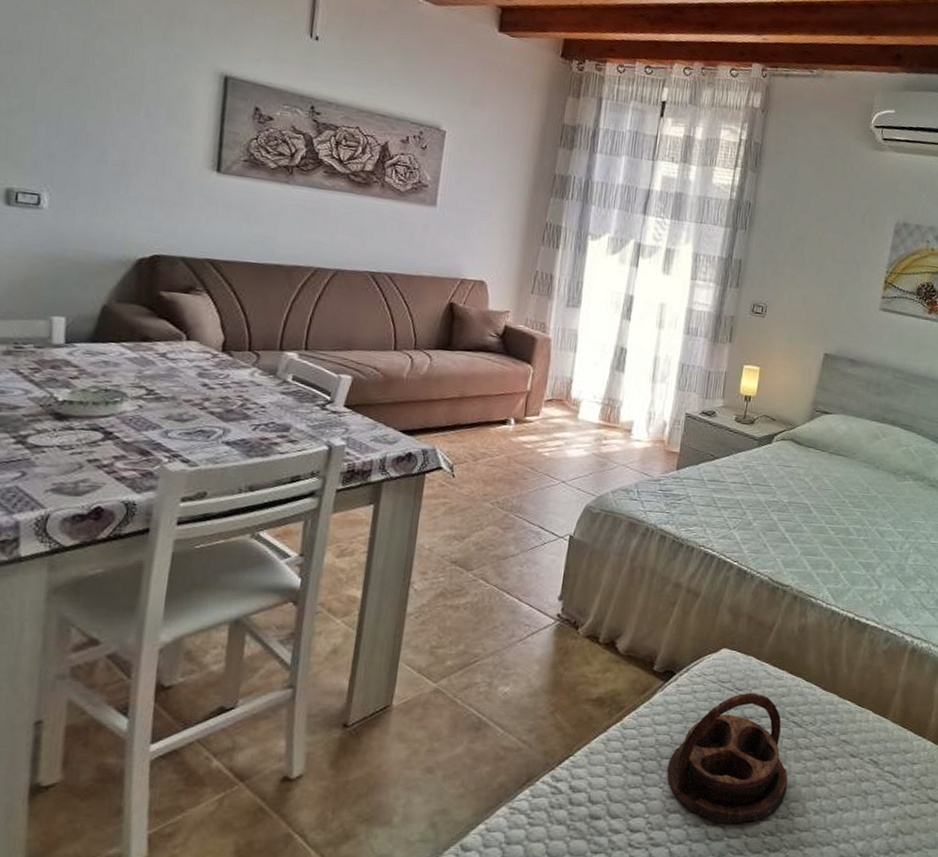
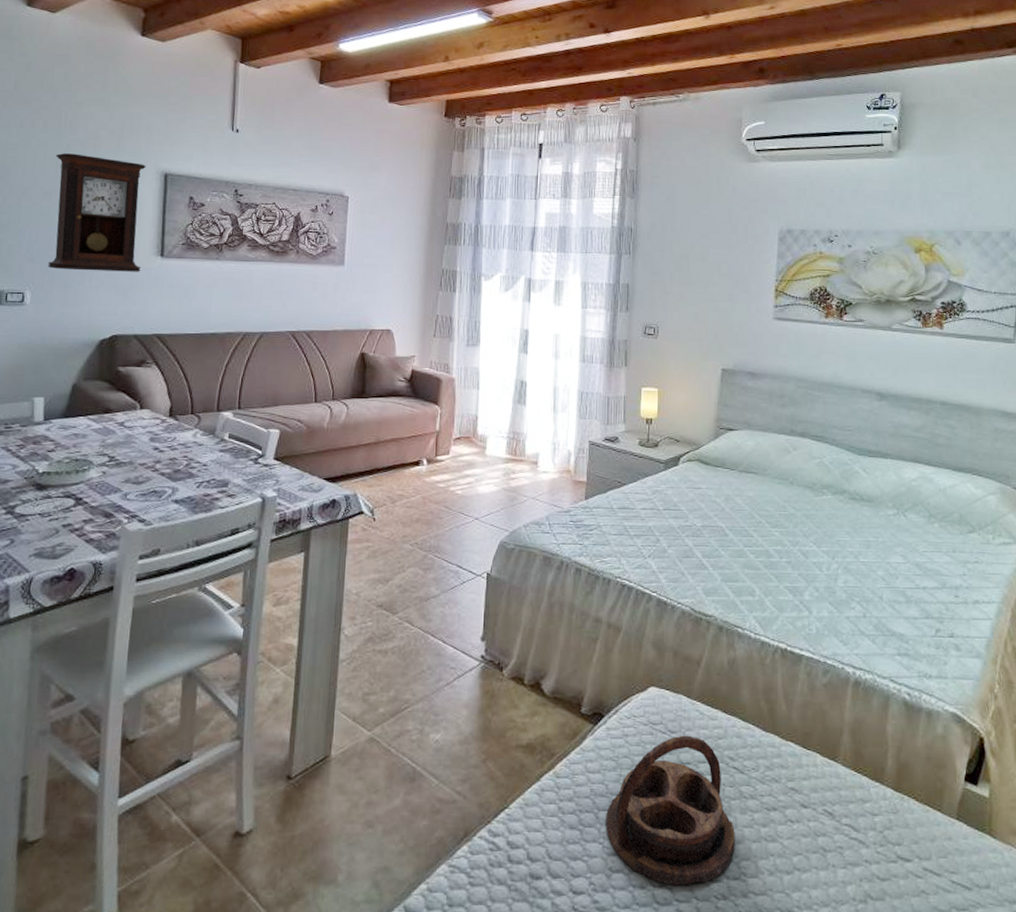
pendulum clock: none [71,33,201,187] -> present [48,153,146,272]

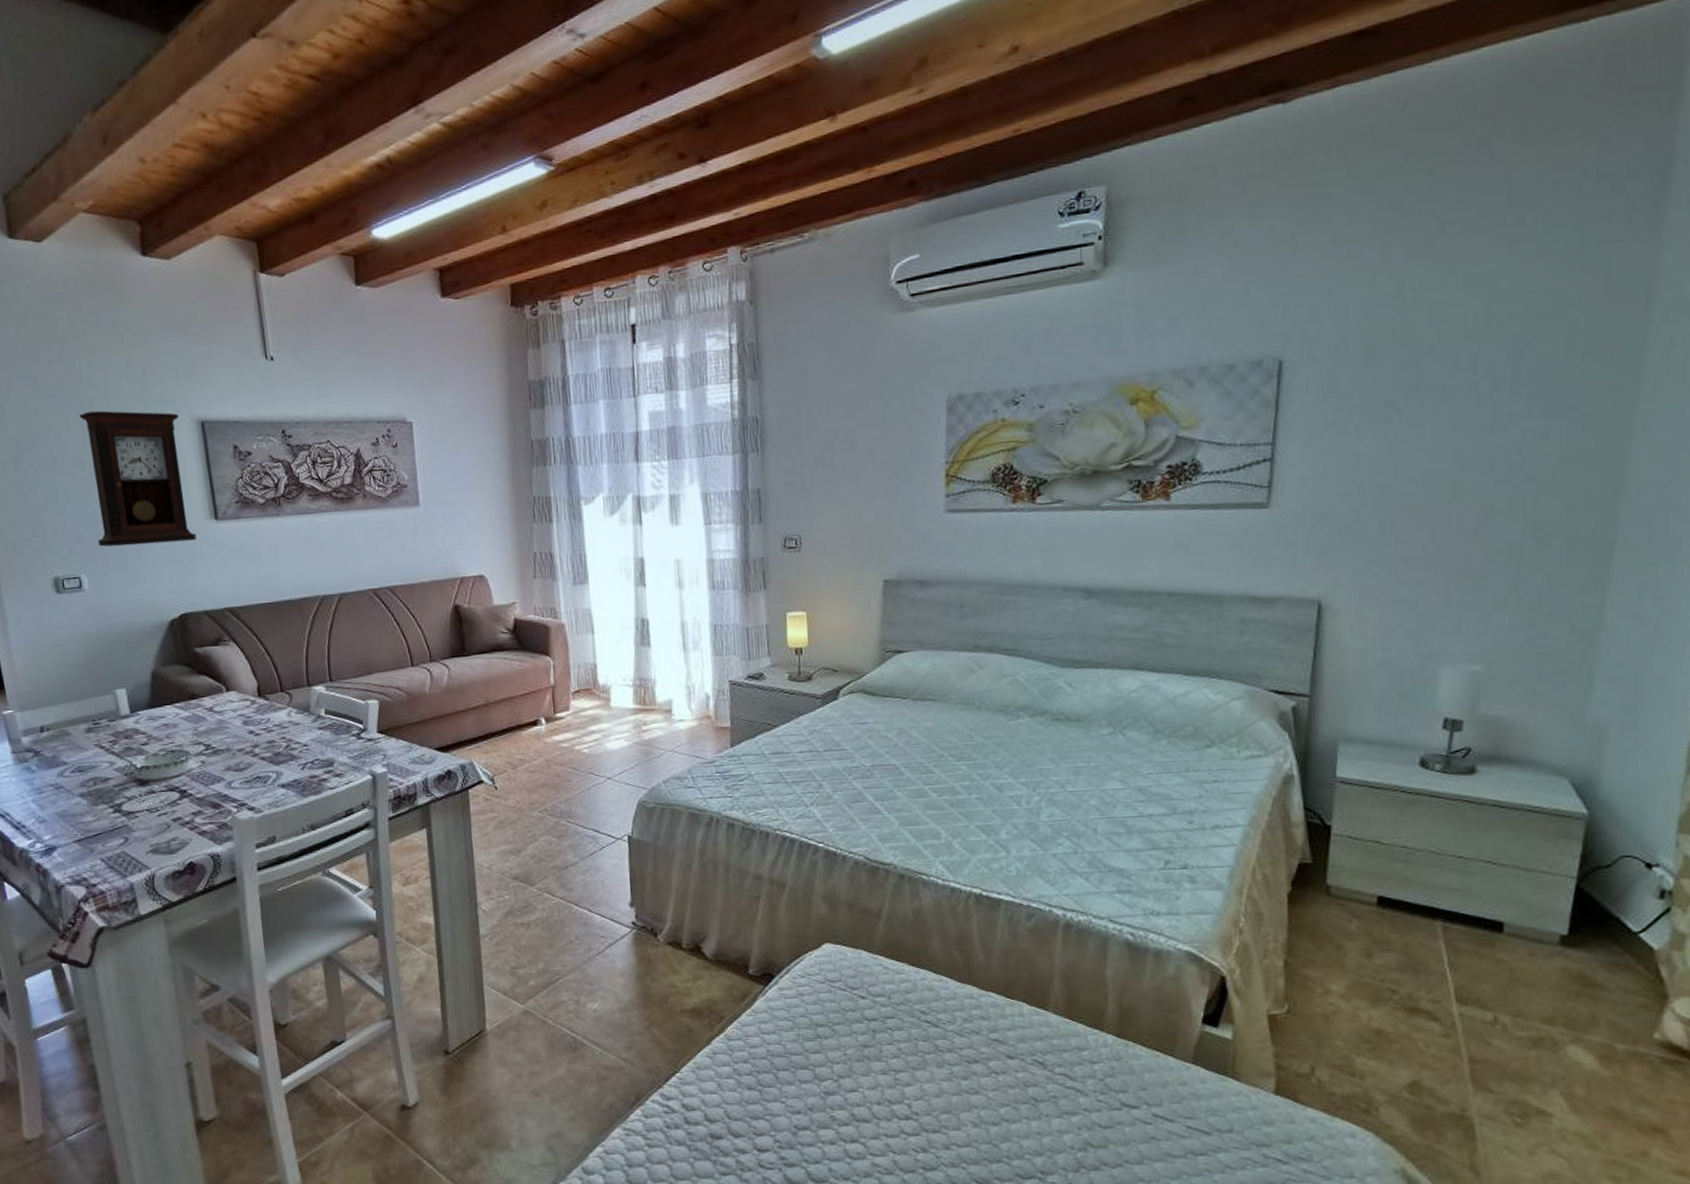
serving tray: present [606,735,735,886] -> none [786,991,933,1140]

